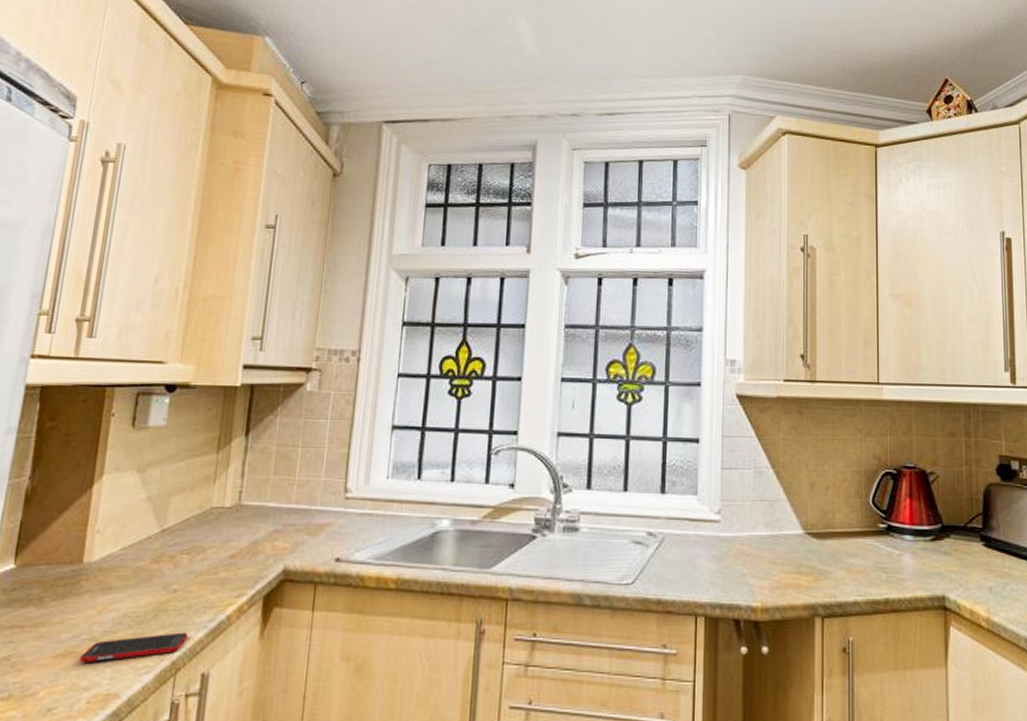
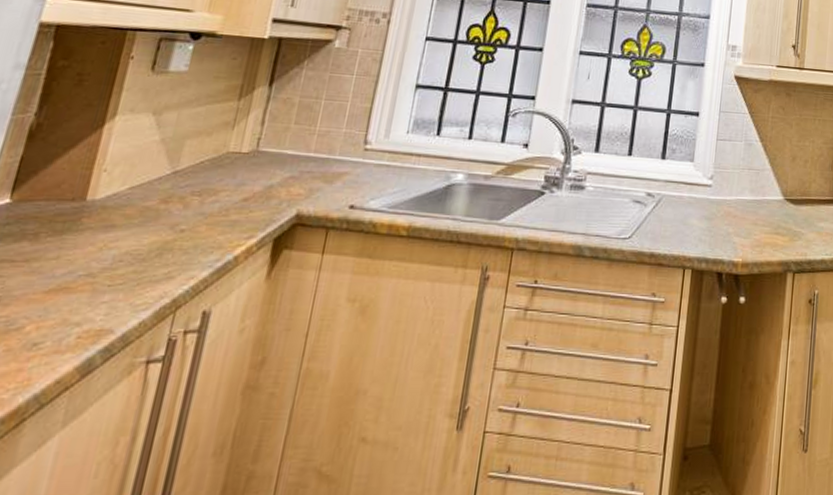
cell phone: present [79,632,188,663] -> none [72,271,192,299]

